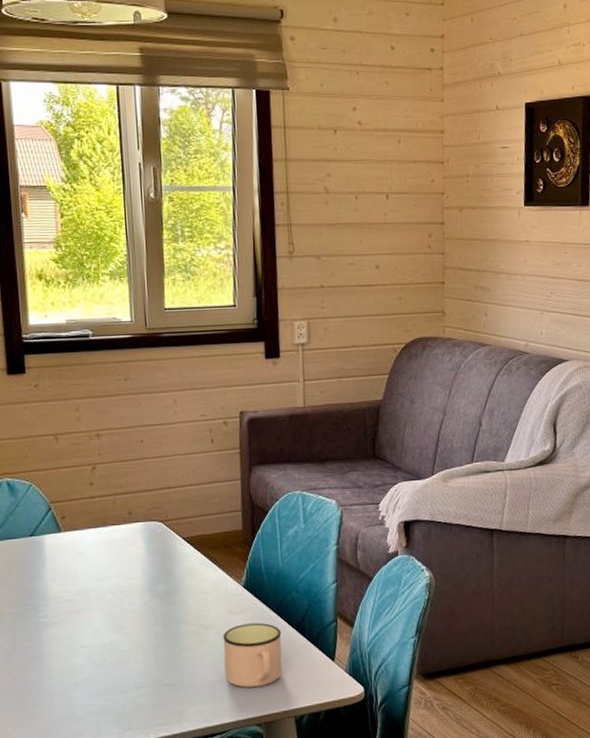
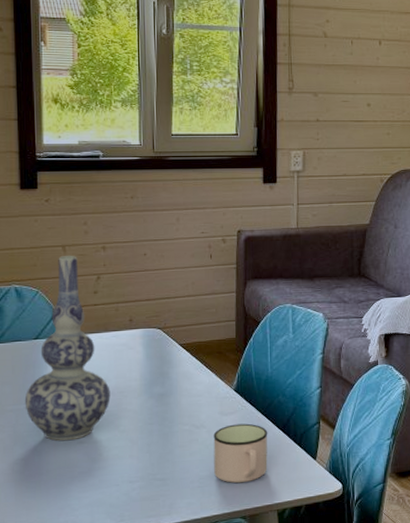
vase: none [22,444,112,645] -> present [24,255,111,441]

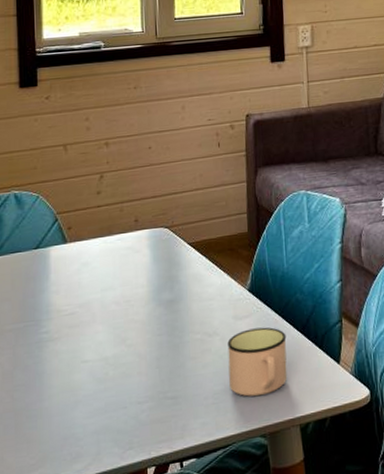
vase: present [24,255,111,441] -> none [25,154,116,361]

